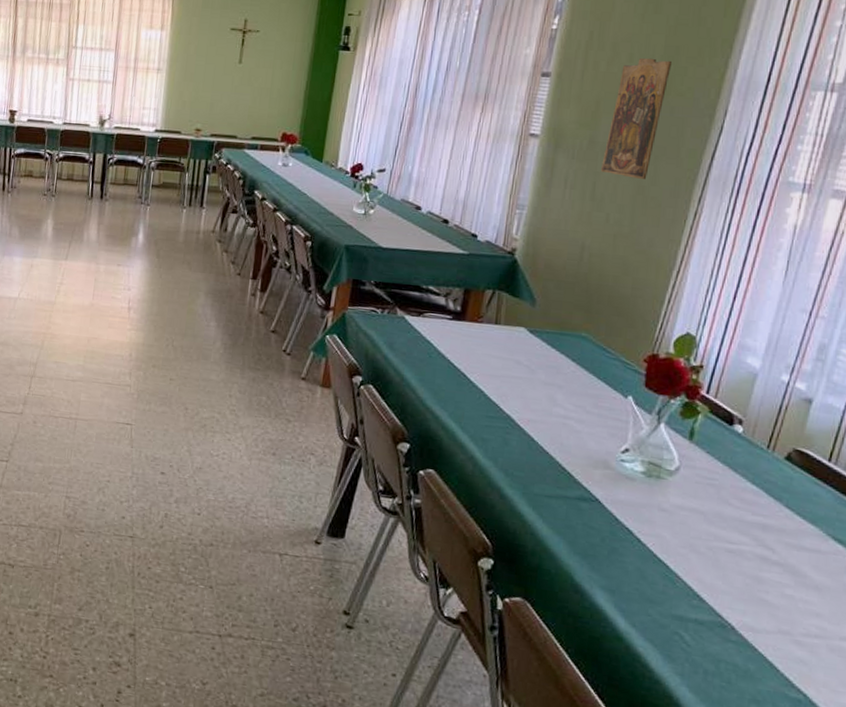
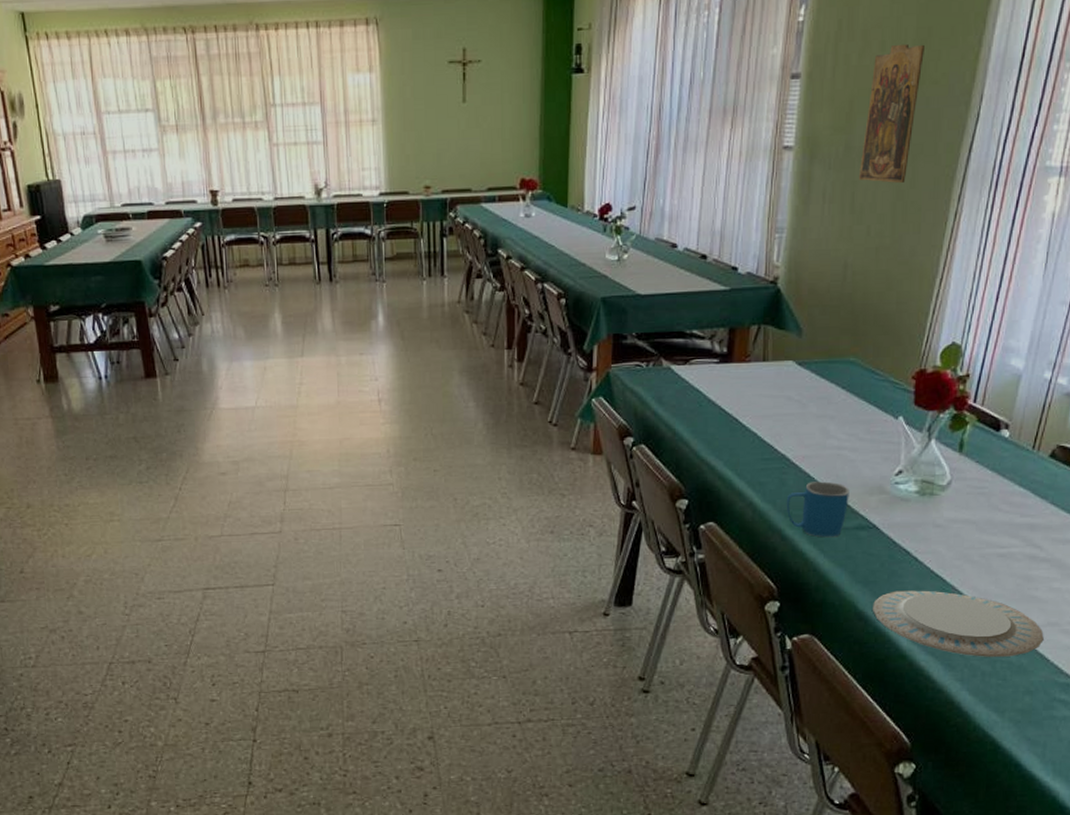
mug: none [507,445,573,505] -> present [786,481,850,538]
plate: none [590,568,774,660] -> present [873,590,1044,657]

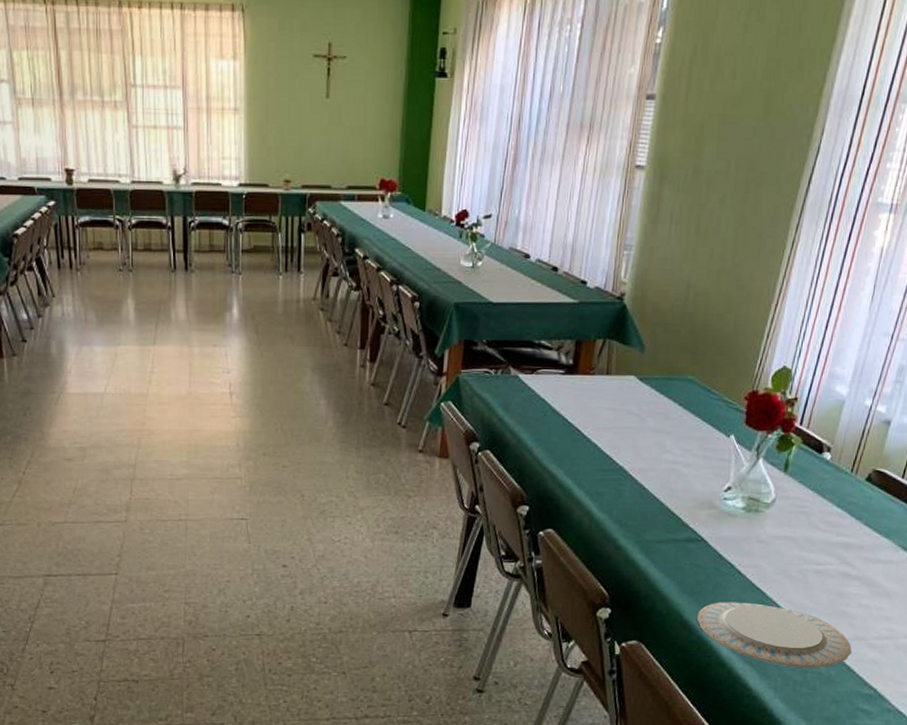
mug: present [786,481,850,538] -> none [621,494,681,549]
religious icon: present [859,43,924,183] -> none [705,73,773,209]

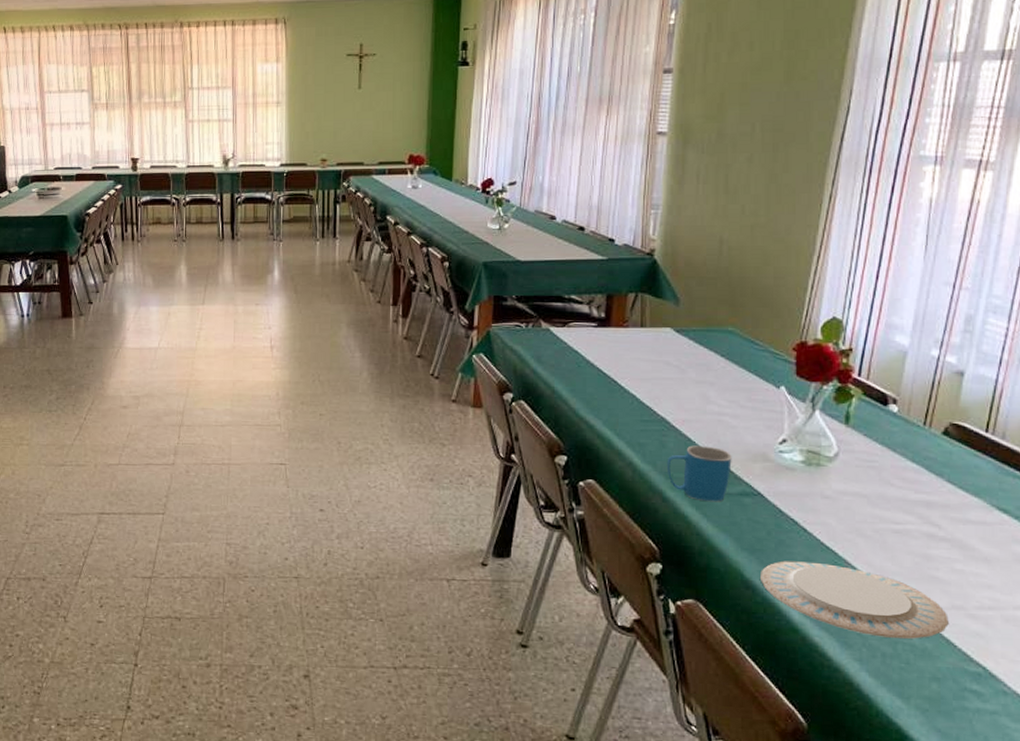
mug: none [621,494,681,549] -> present [666,445,732,502]

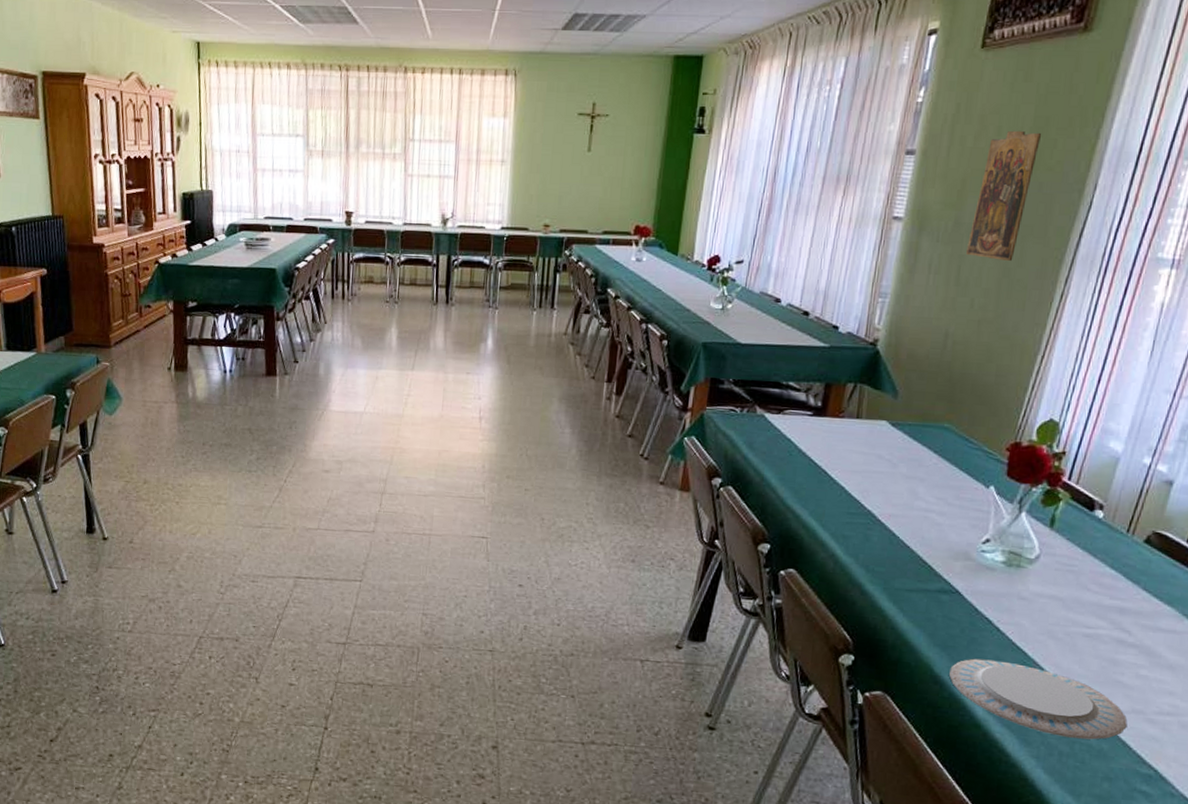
mug: present [666,445,732,502] -> none [868,540,934,598]
religious icon: none [732,44,792,167] -> present [966,130,1041,261]

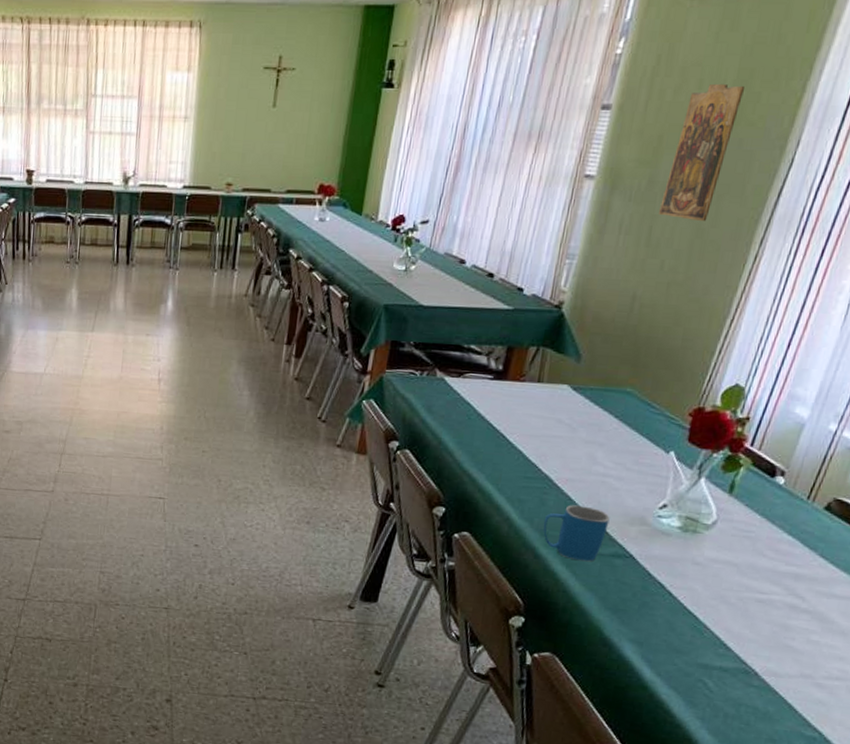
mug: none [868,540,934,598] -> present [543,505,610,562]
plate: present [949,658,1127,740] -> none [619,622,795,703]

